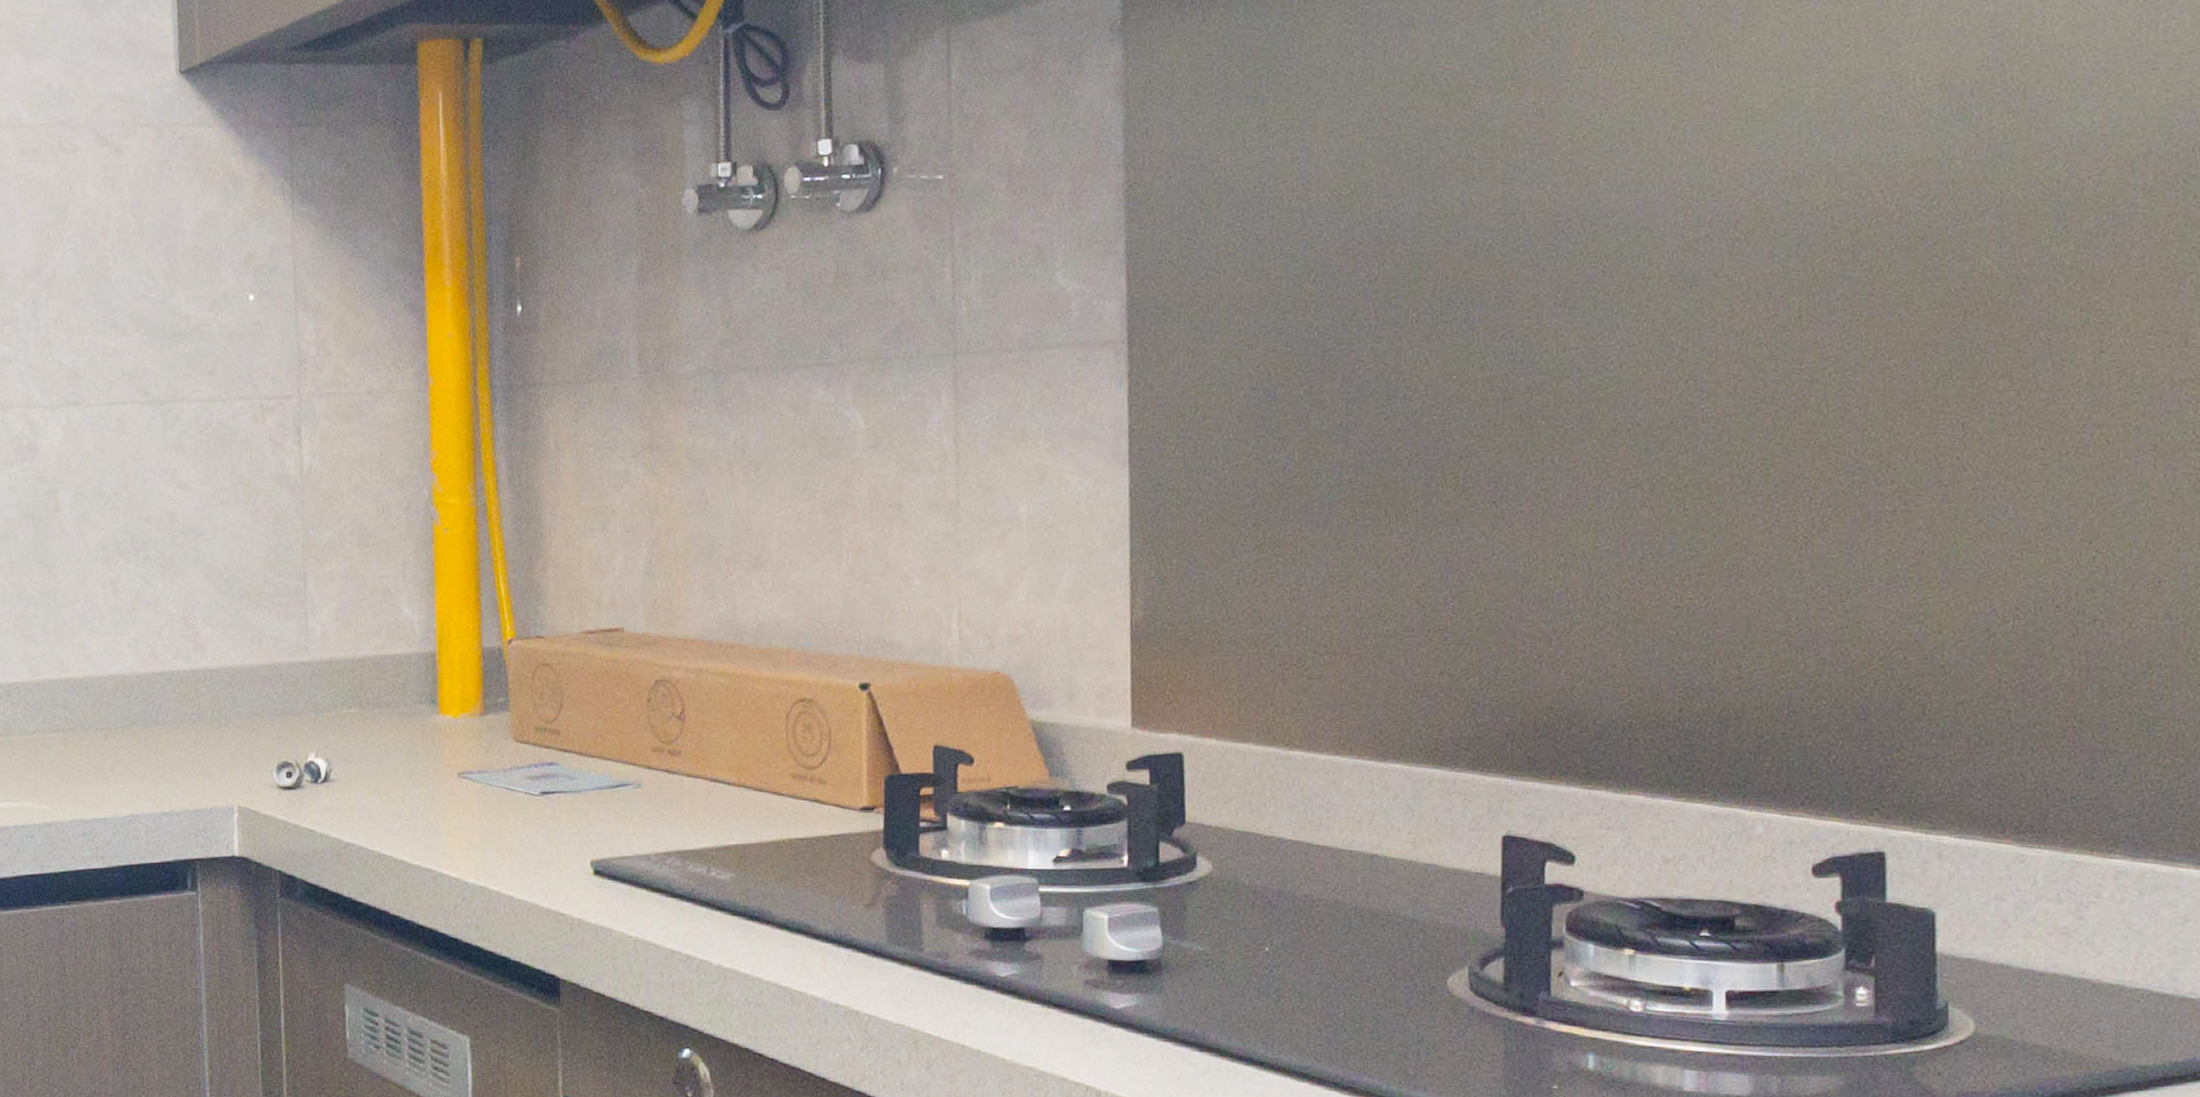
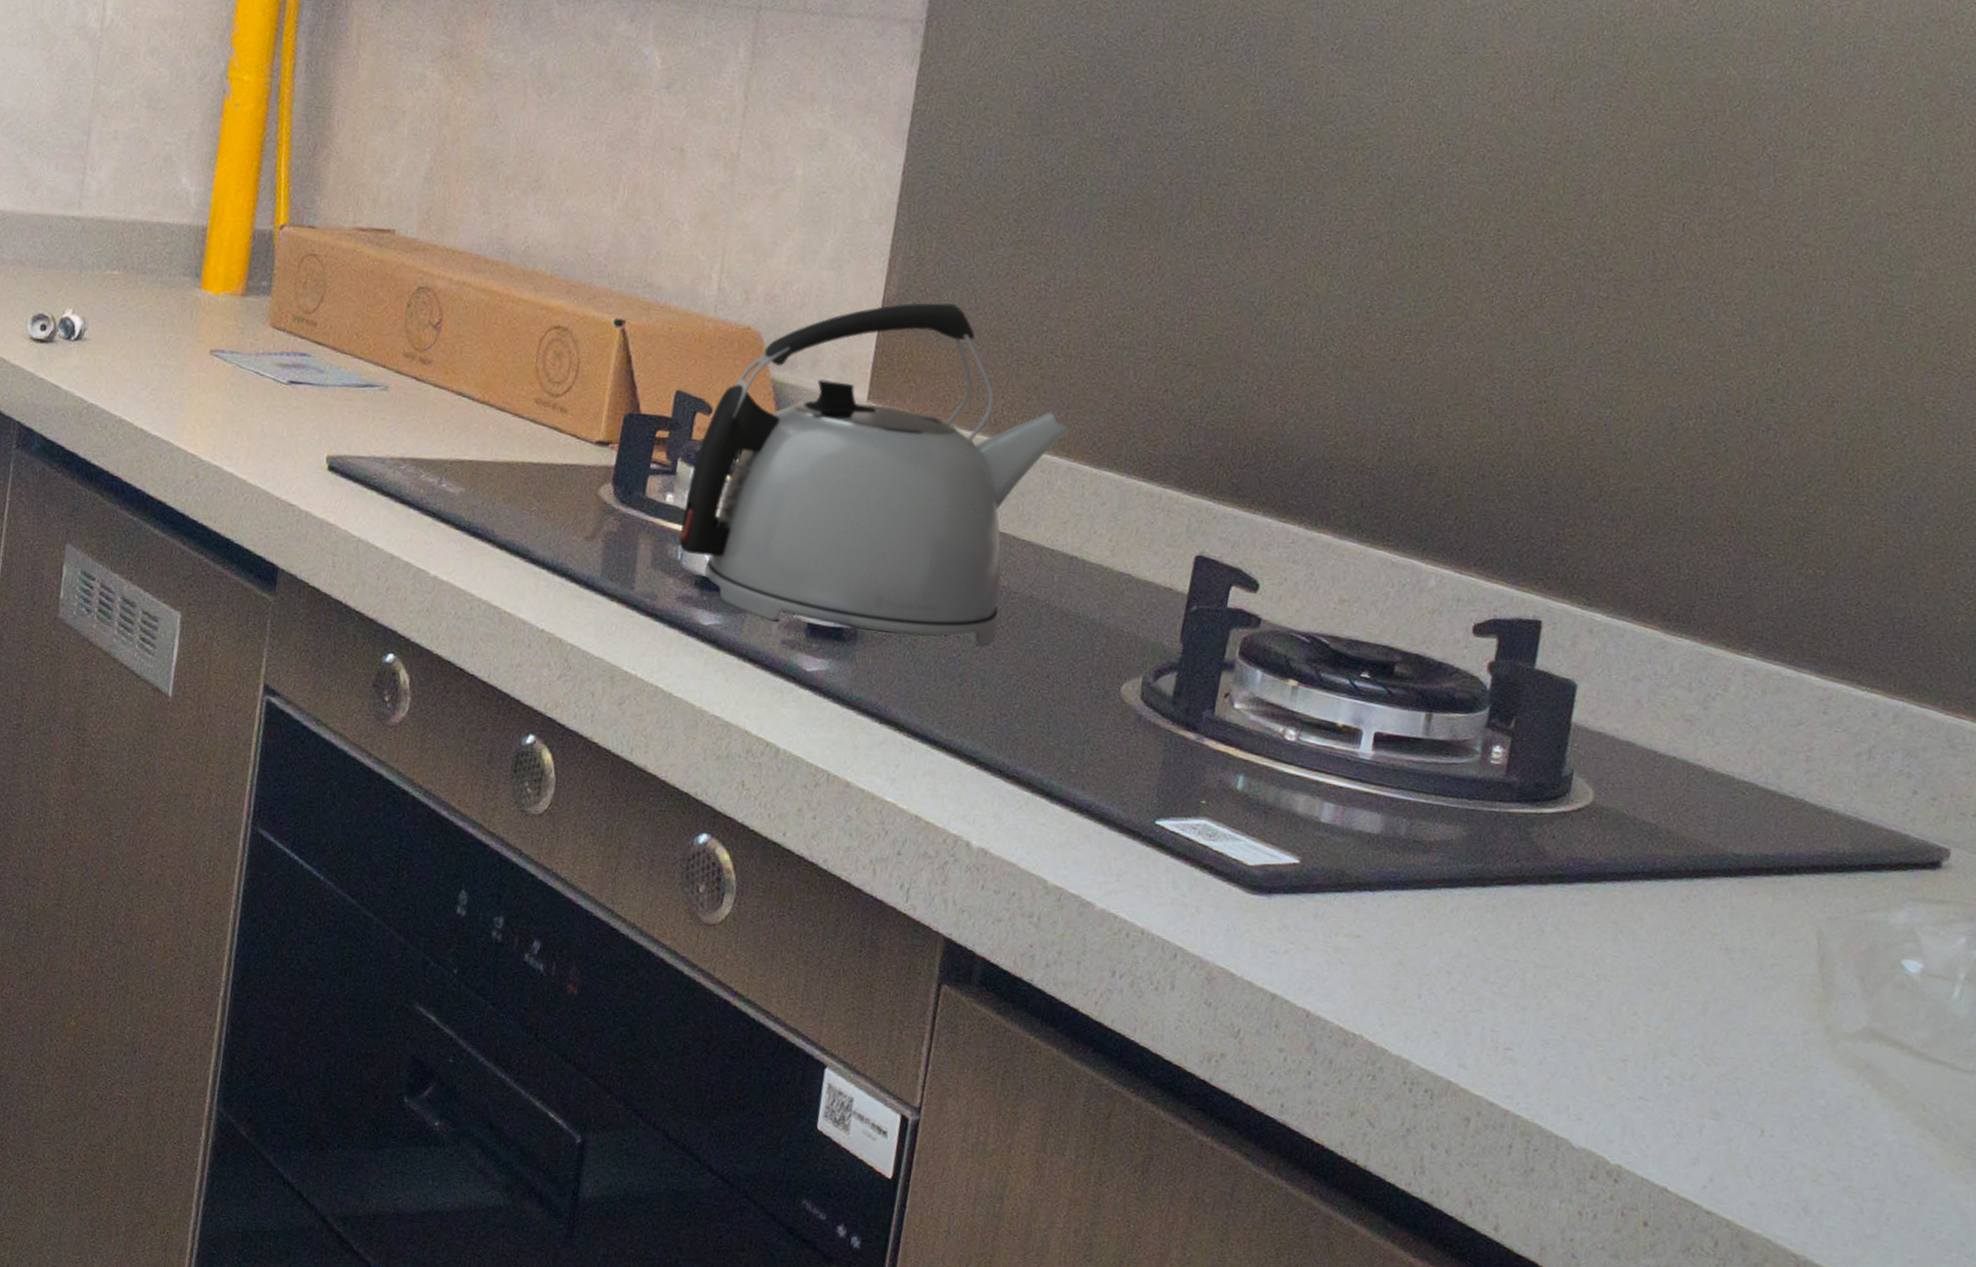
kettle: none [959,617,1350,963] -> present [678,302,1072,645]

